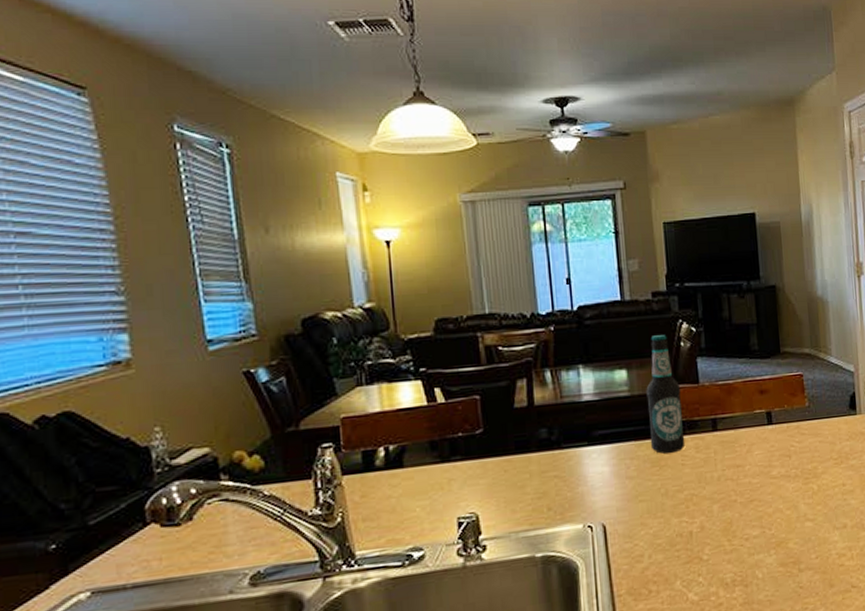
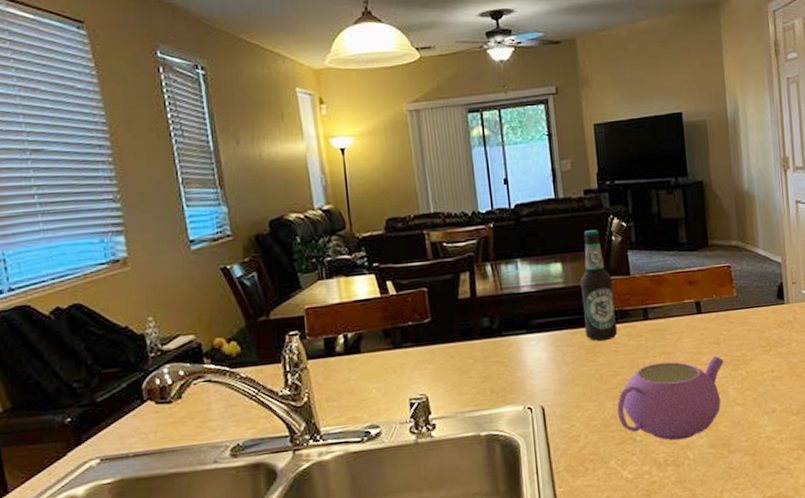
teapot: none [683,468,795,559] -> present [617,355,724,441]

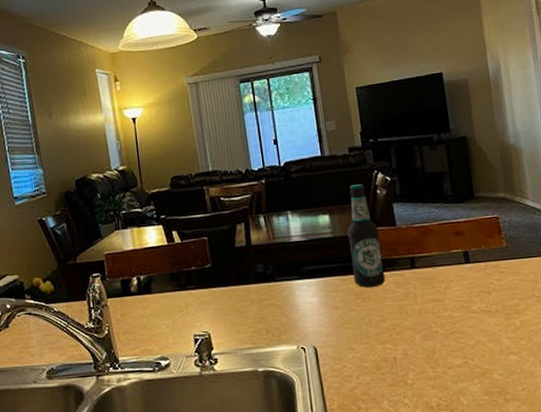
teapot: present [617,355,724,441] -> none [387,304,496,386]

